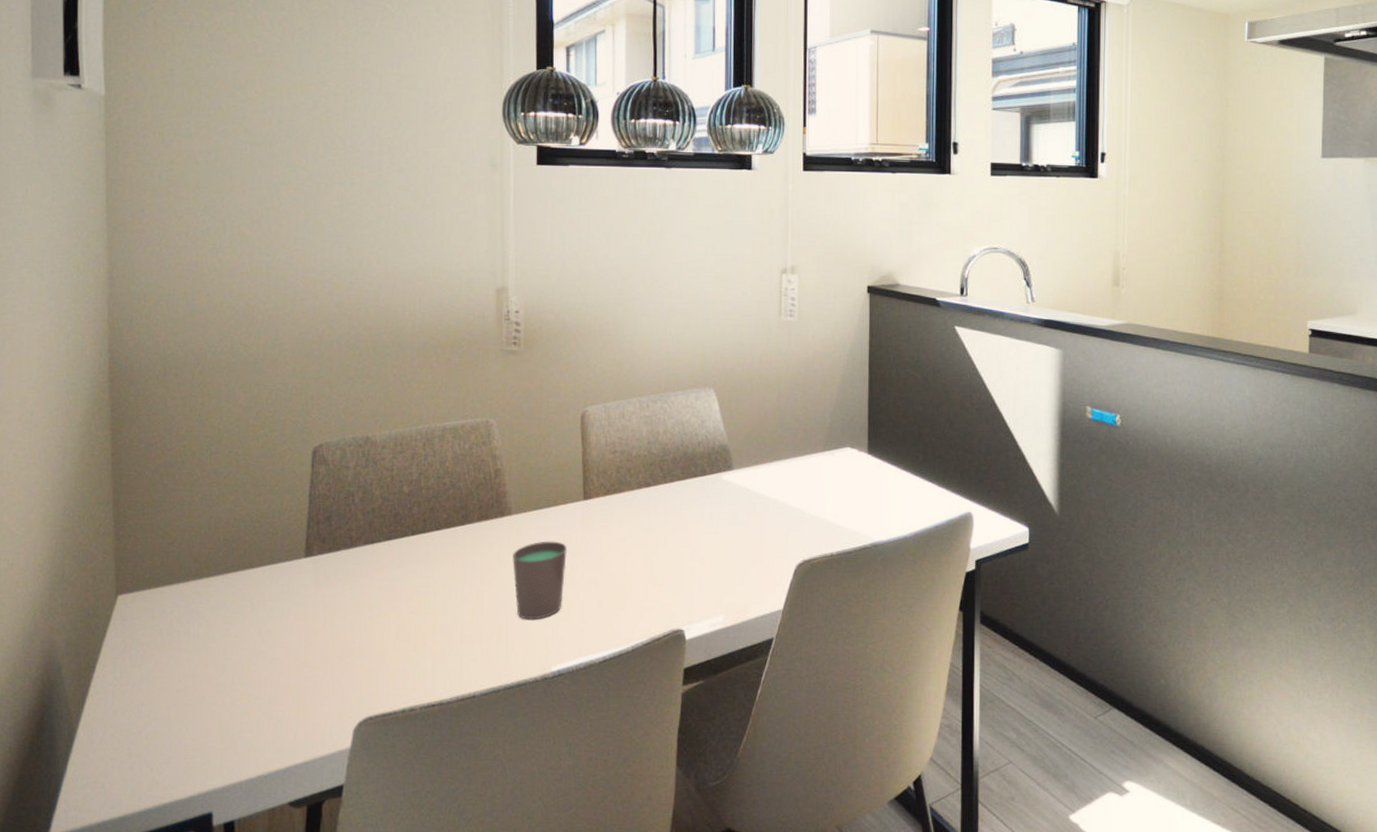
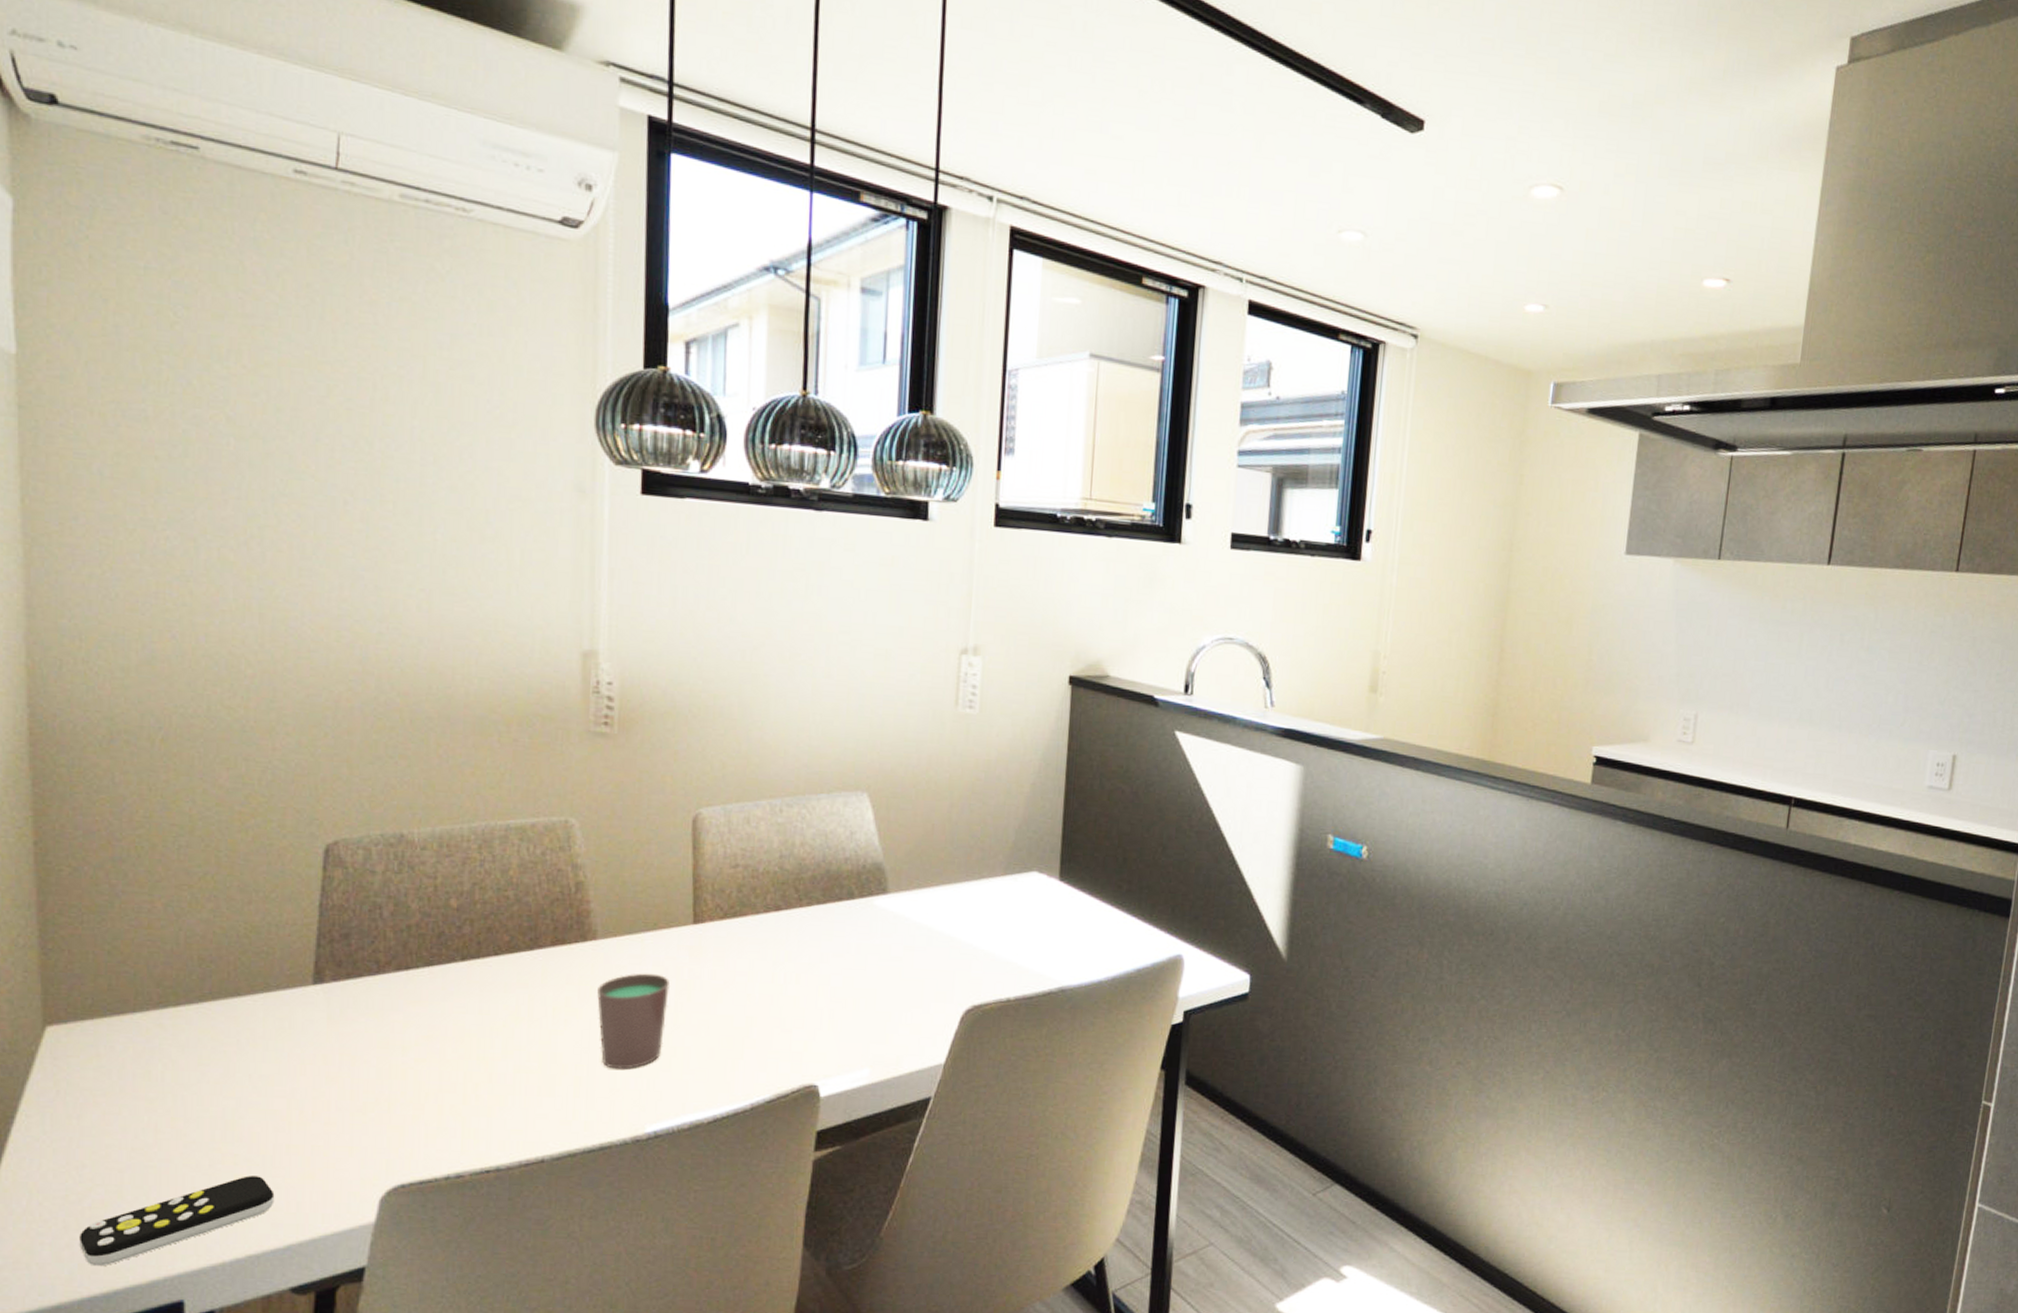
remote control: none [139,711,278,785] -> present [79,1176,275,1267]

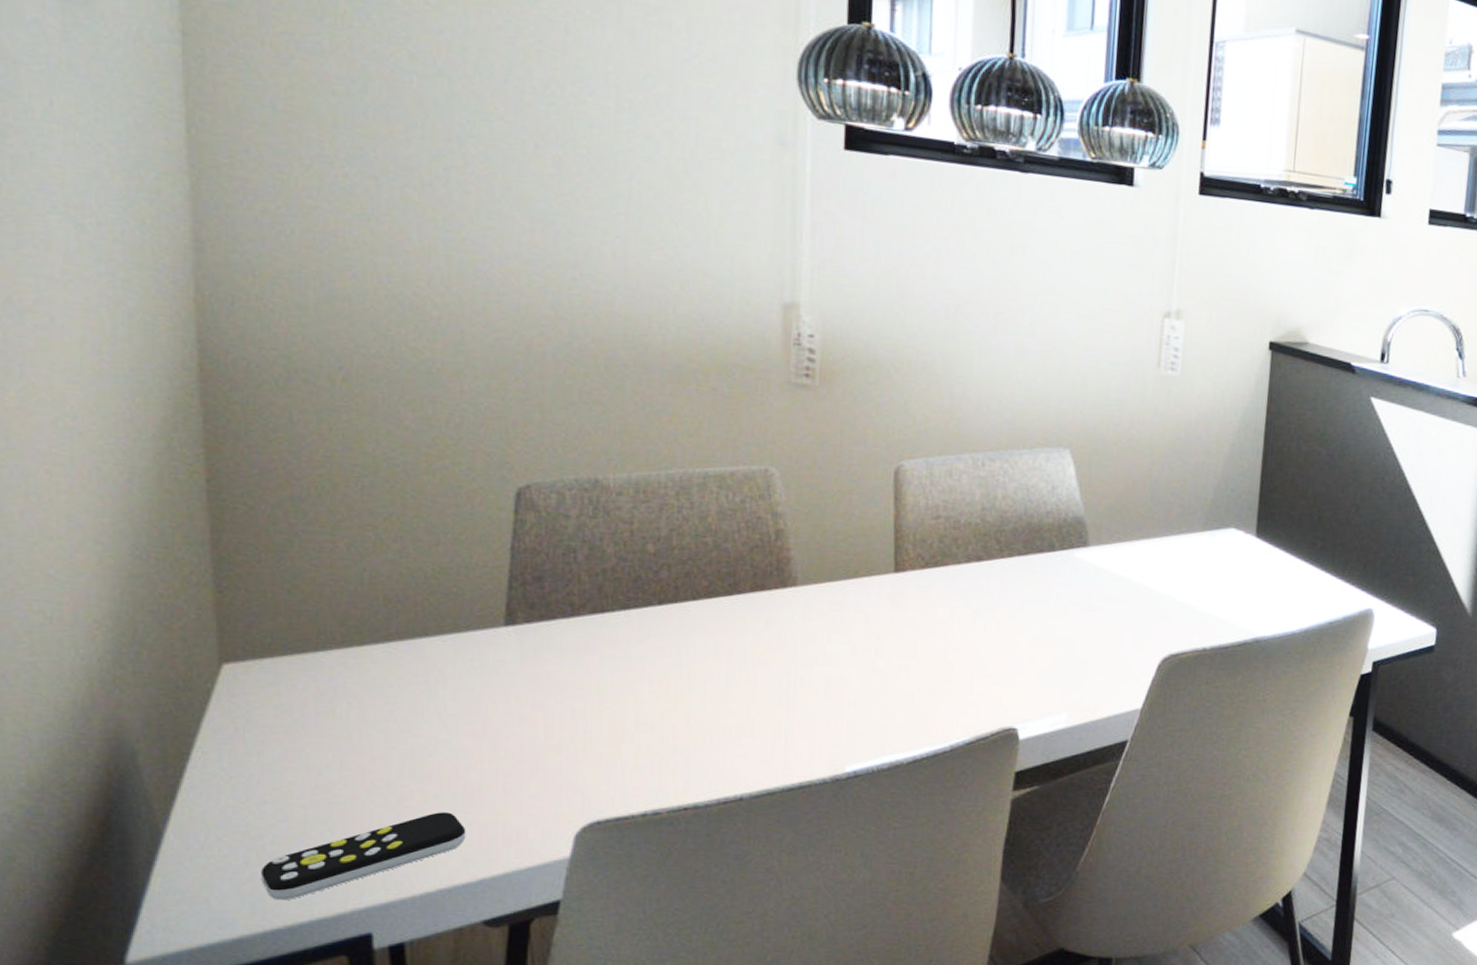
cup: present [597,973,671,1069] -> none [797,619,871,712]

